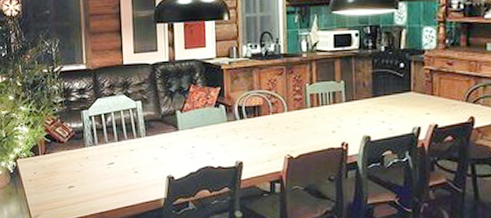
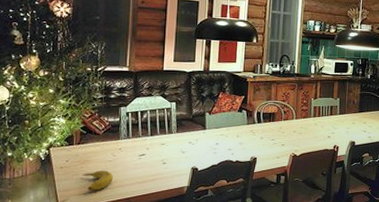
fruit: none [51,182,83,205] -> present [82,170,113,191]

